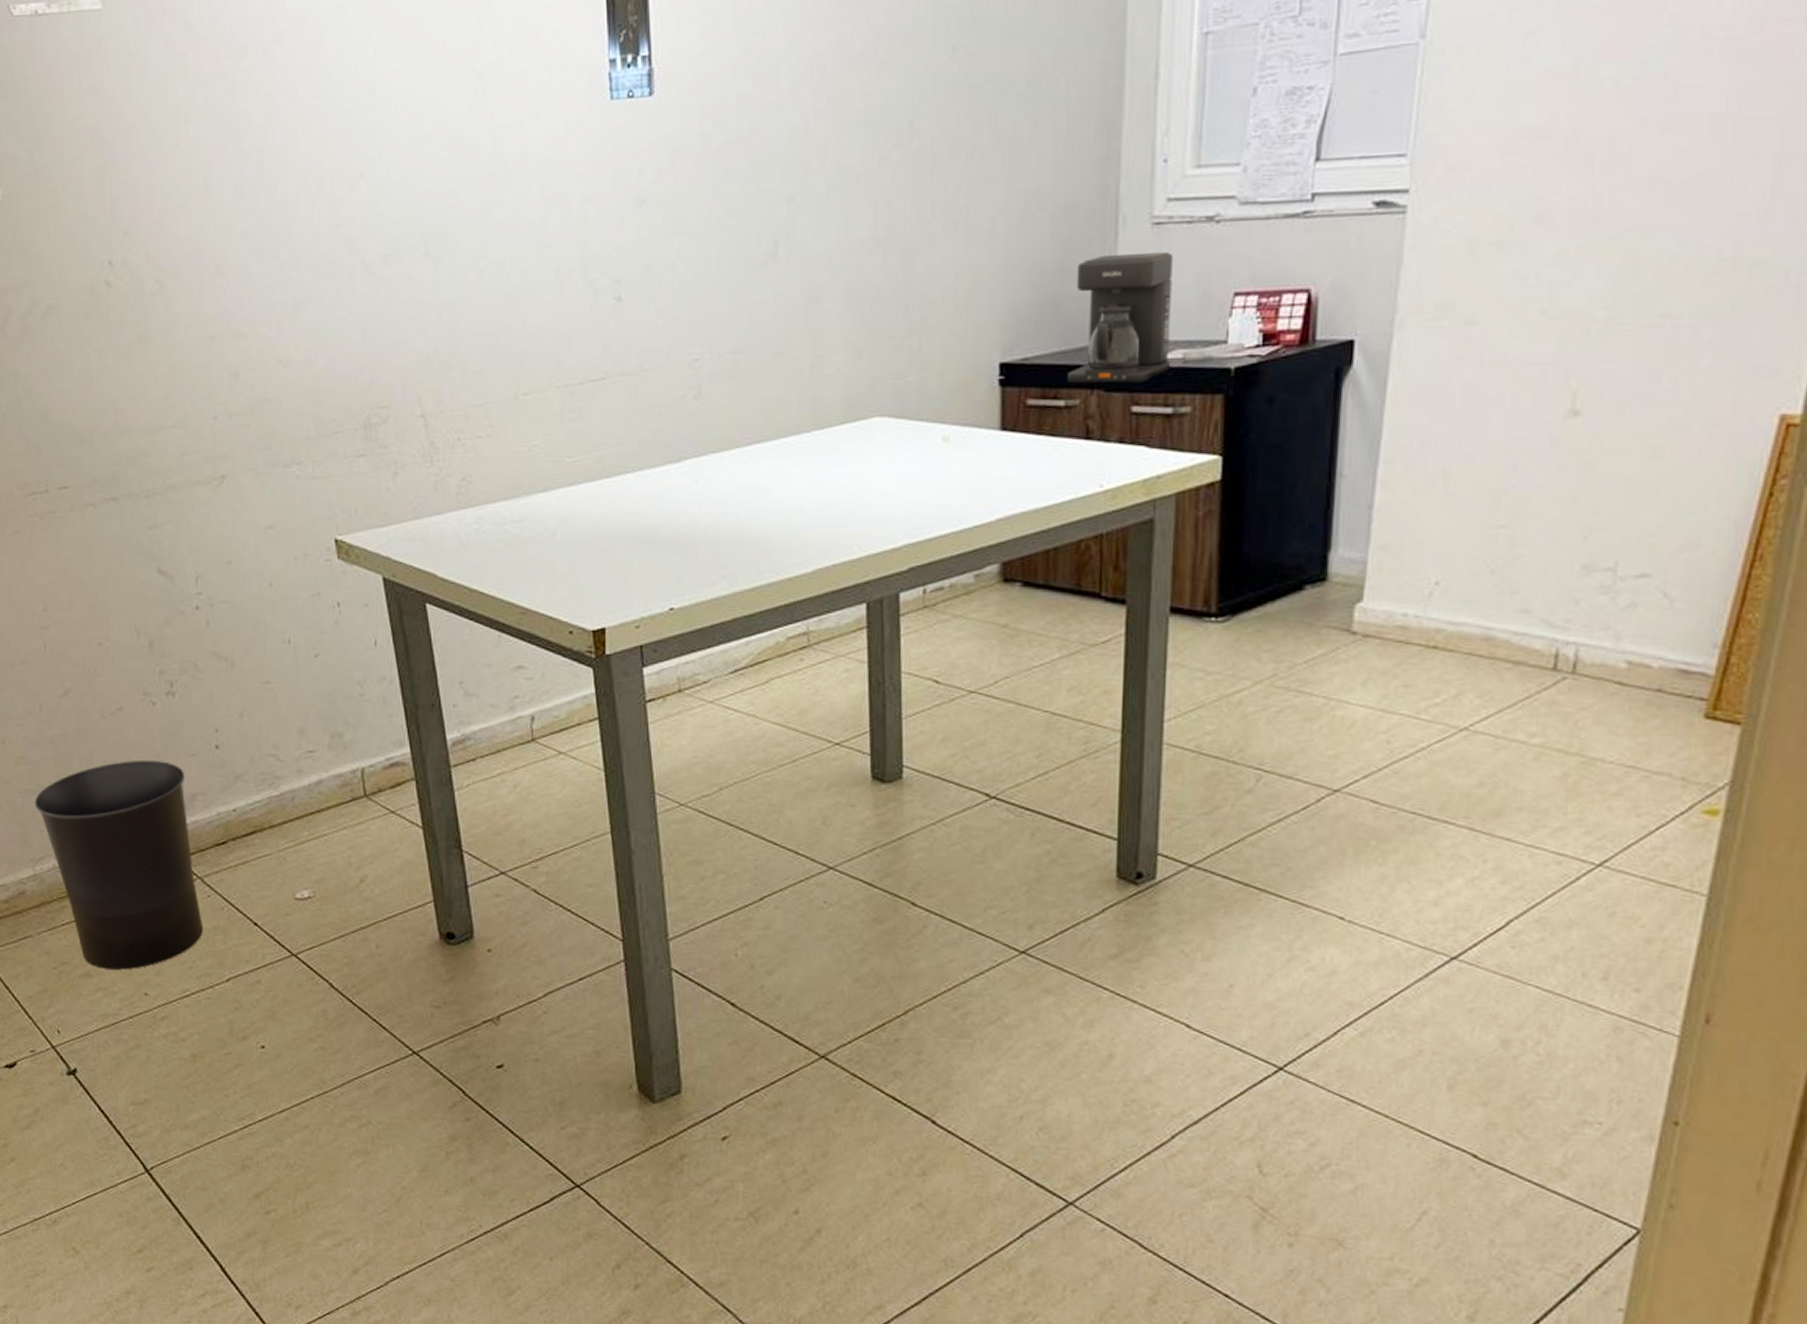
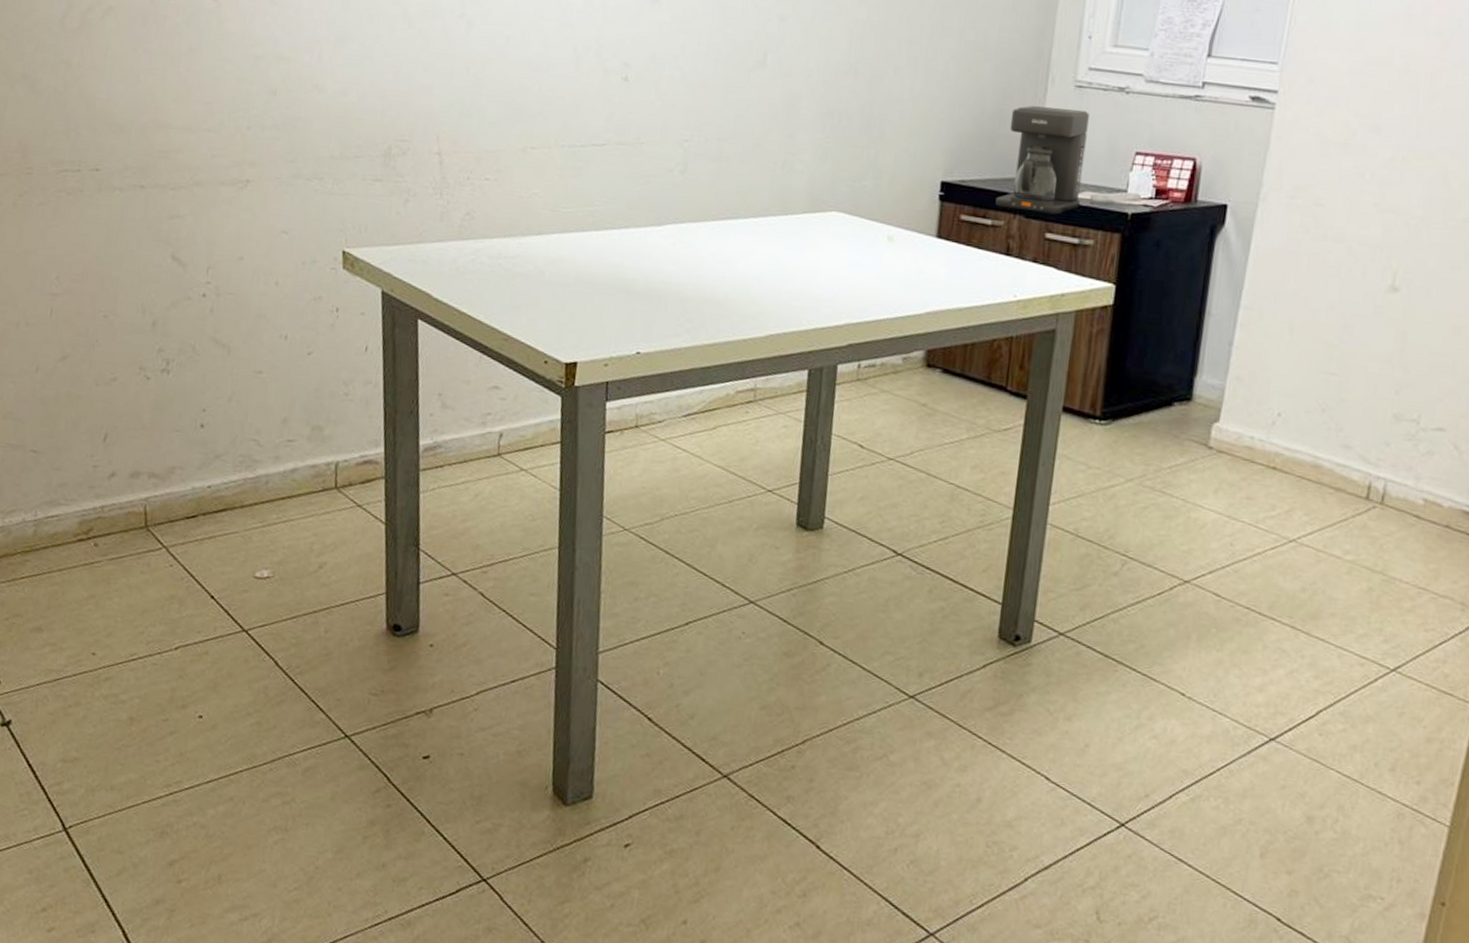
waste bin: present [34,759,203,970] -> none [14,428,167,628]

